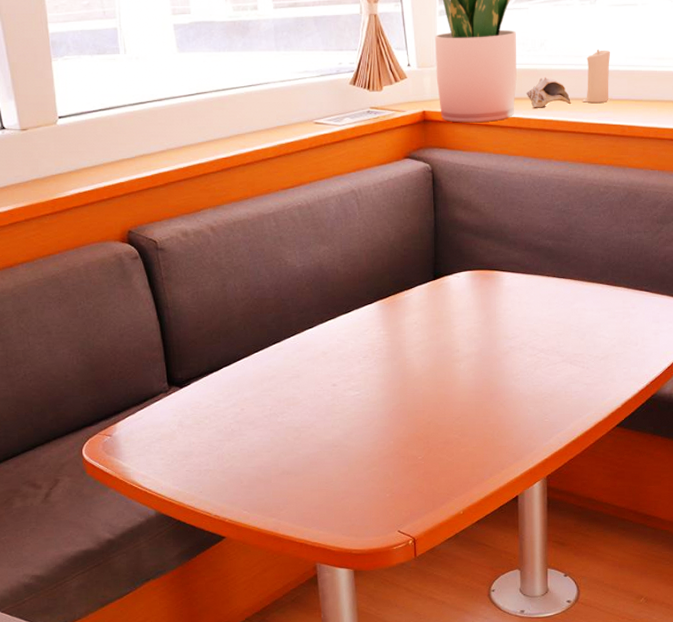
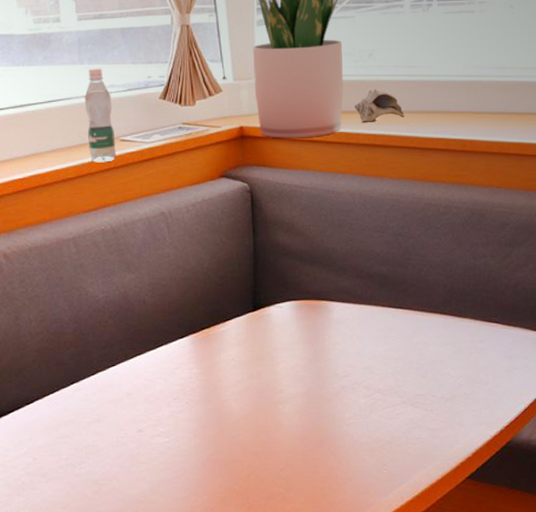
bottle: none [281,55,310,144] -> present [84,68,116,163]
candle: present [582,49,611,103] -> none [416,59,447,116]

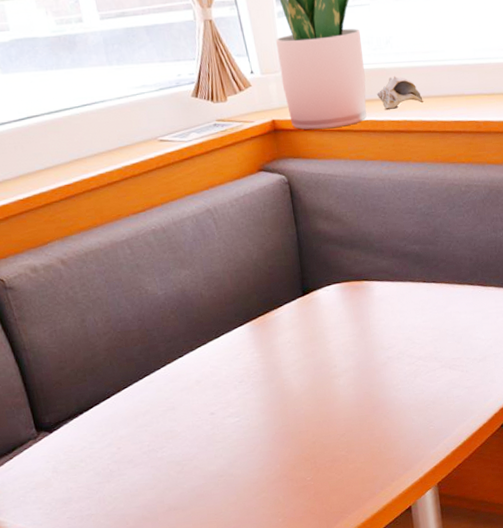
bottle: present [84,68,116,163] -> none [117,68,157,165]

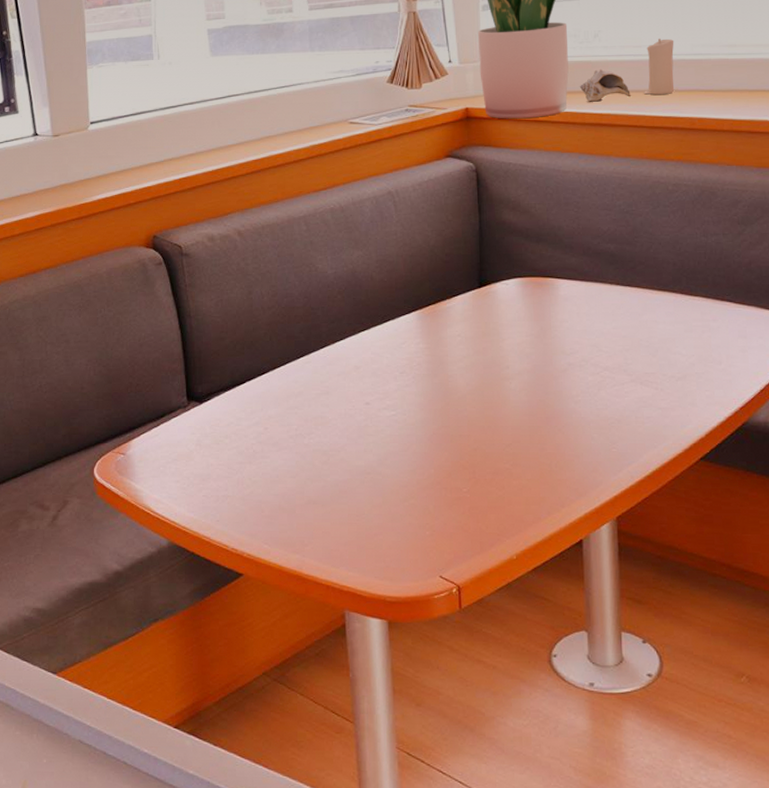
candle: none [434,44,462,100] -> present [643,39,675,95]

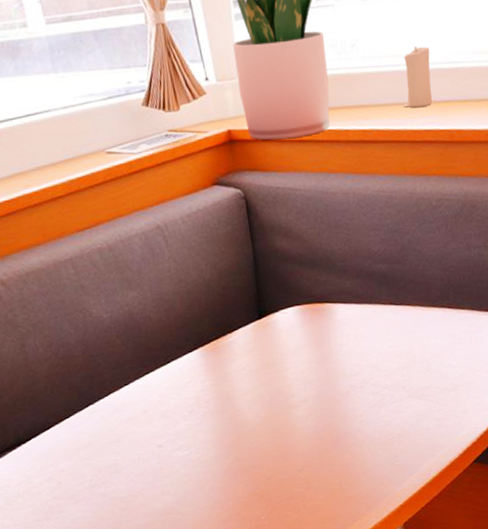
seashell: present [579,69,632,102] -> none [340,82,393,118]

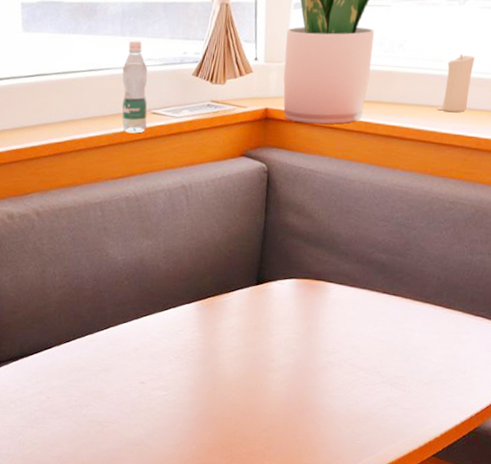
bottle: none [63,76,104,178] -> present [122,40,148,134]

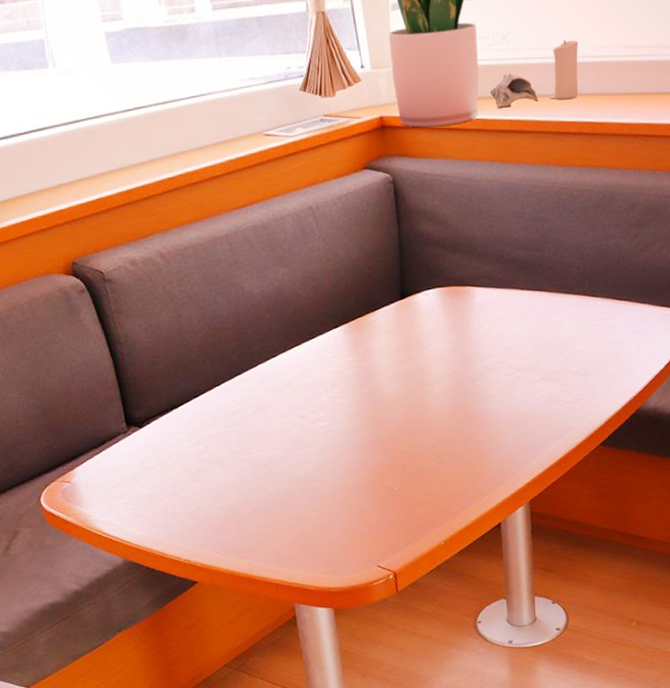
bottle: present [122,40,148,134] -> none [225,60,261,159]
seashell: none [377,81,426,114] -> present [489,73,539,108]

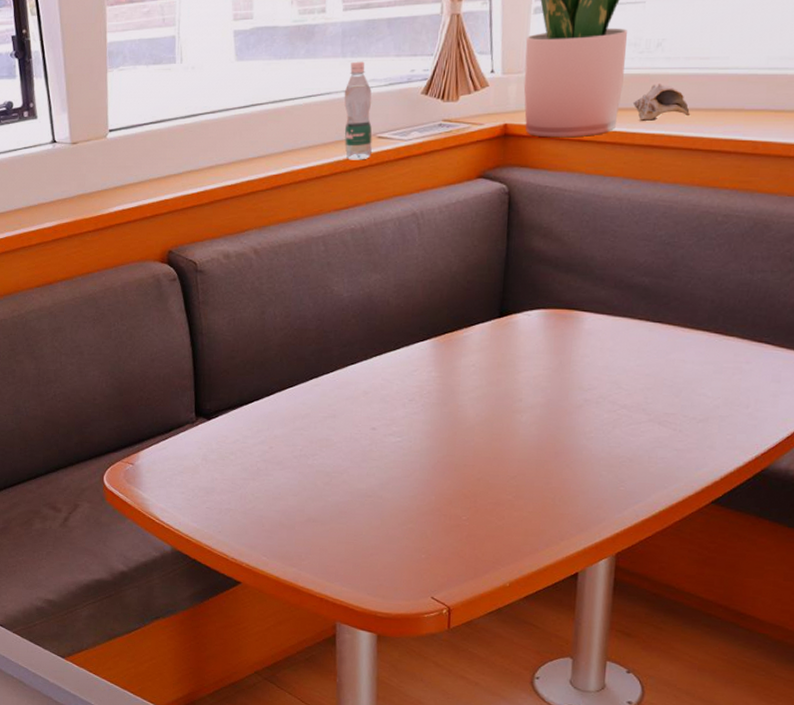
bottle: none [225,60,261,159] -> present [344,61,373,160]
candle: present [549,40,579,99] -> none [704,49,748,114]

